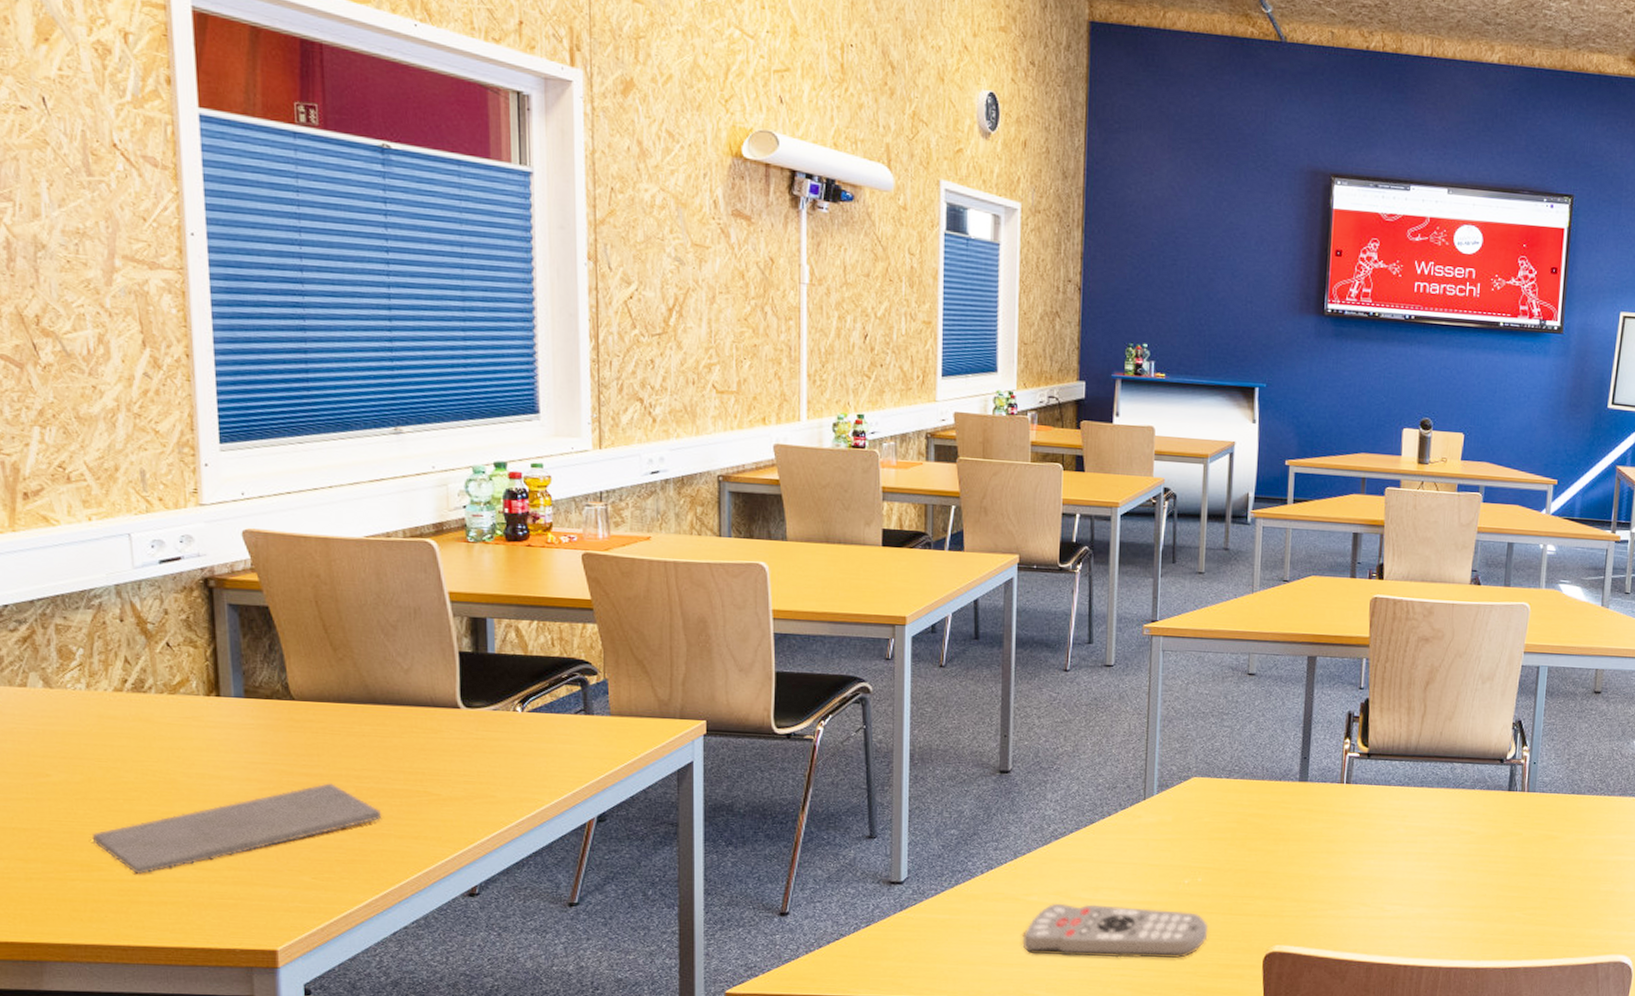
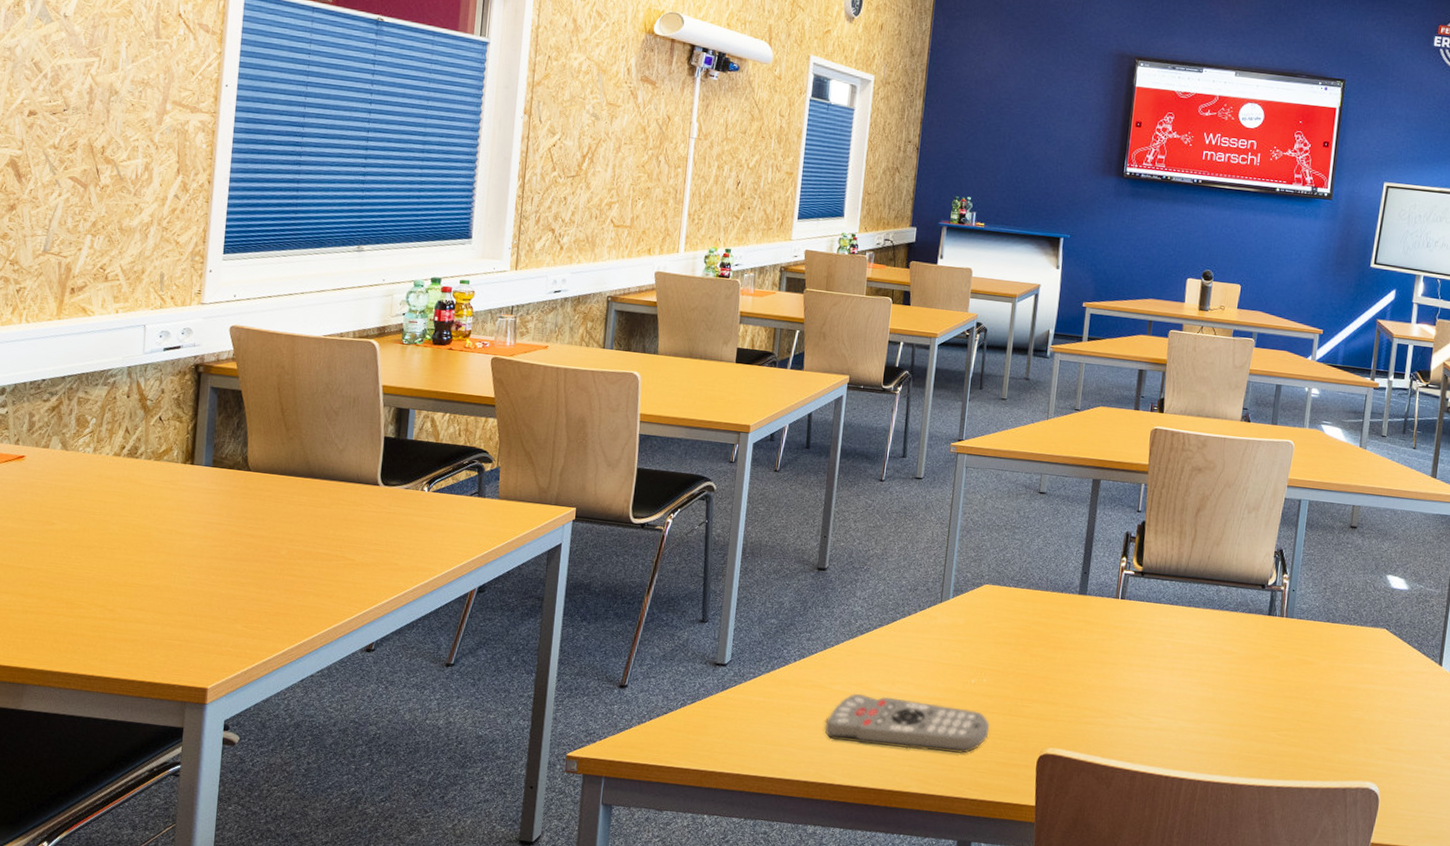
notepad: present [93,783,381,875] -> none [79,544,305,614]

